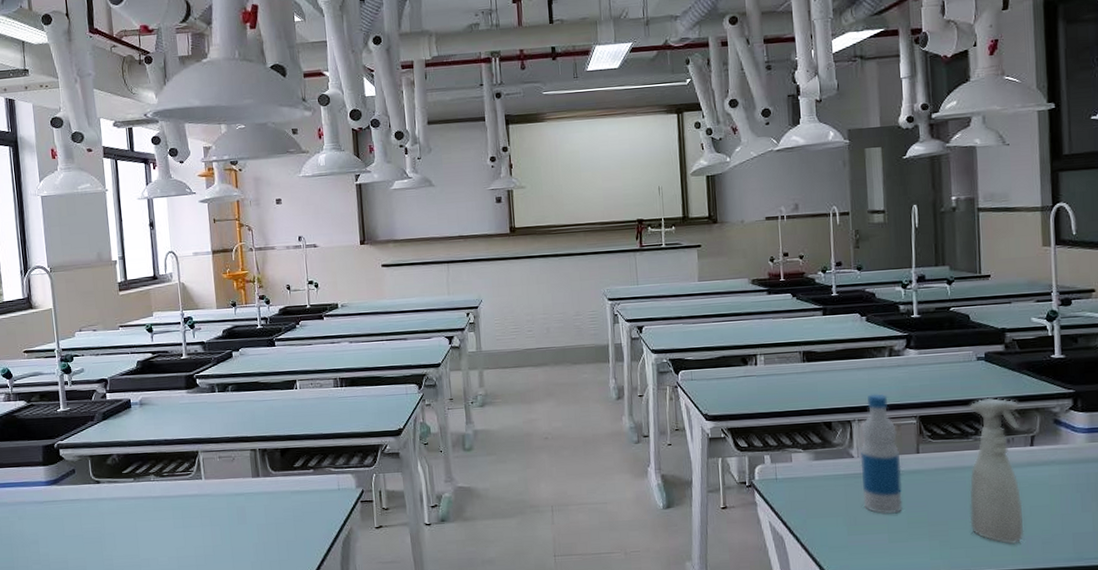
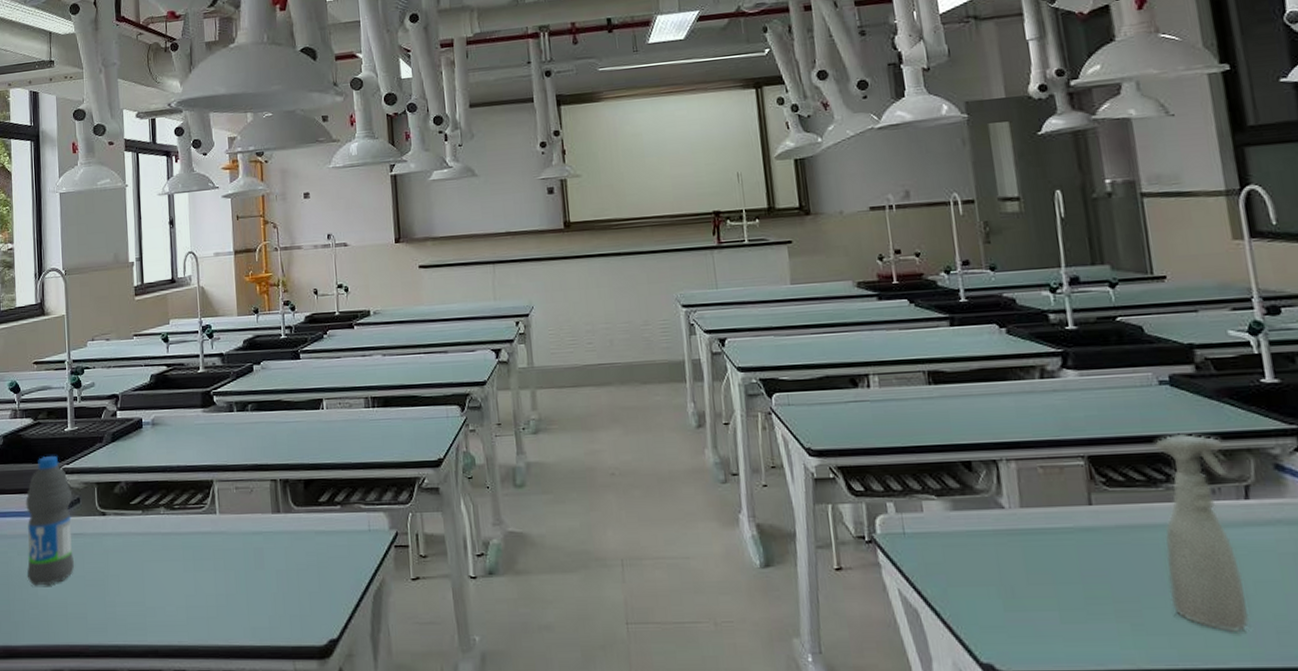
water bottle: none [23,433,73,545] -> present [25,455,74,586]
bottle: present [860,393,903,514] -> none [1010,426,1076,584]

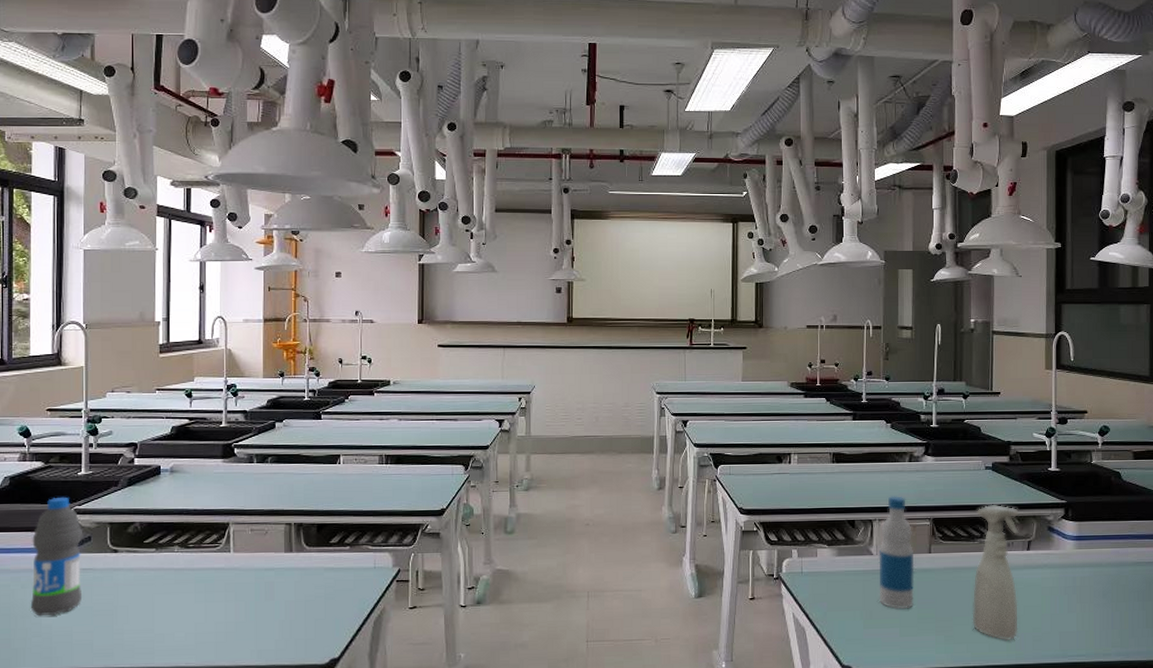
bottle: none [1010,426,1076,584] -> present [878,496,915,609]

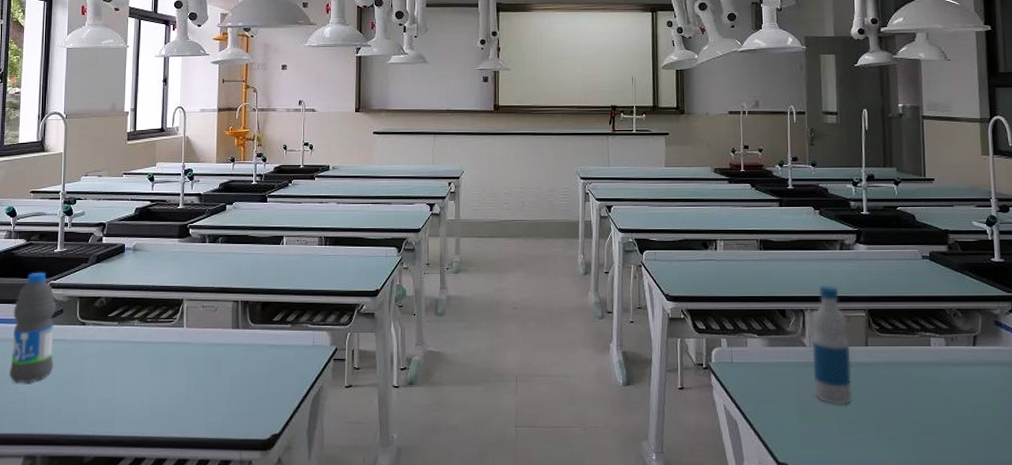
spray bottle: present [972,505,1019,641] -> none [915,297,968,444]

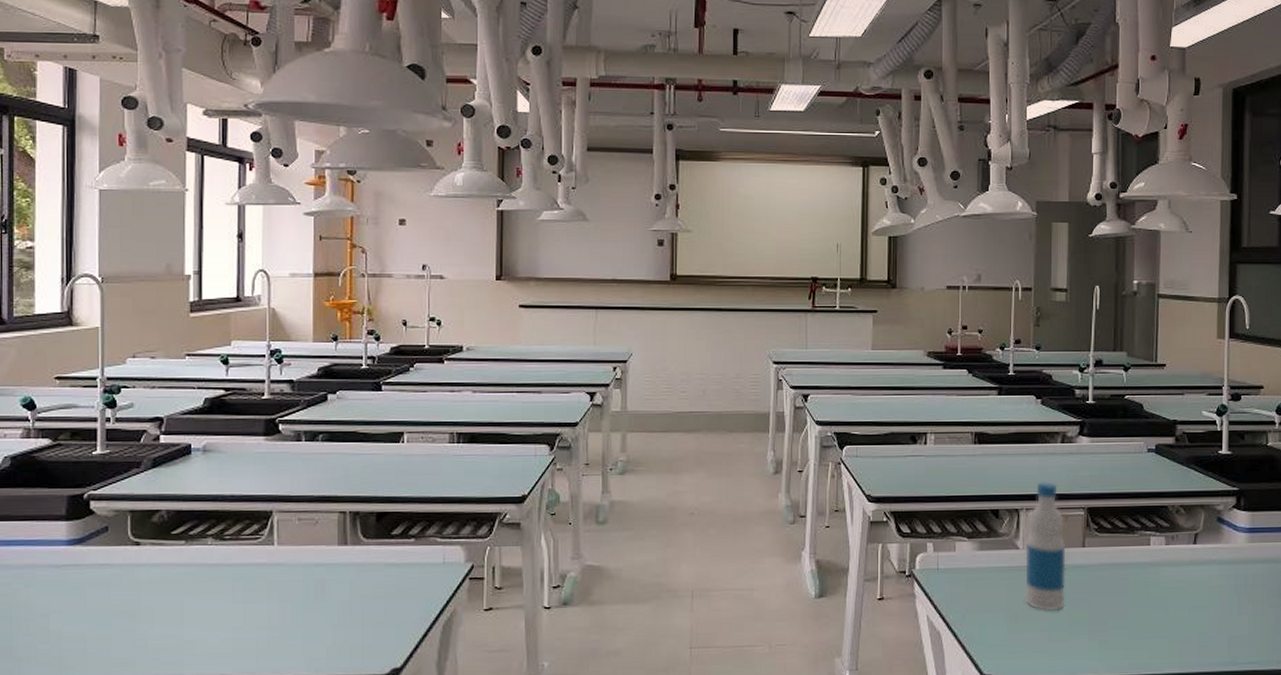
water bottle: present [9,272,57,383] -> none [35,480,99,620]

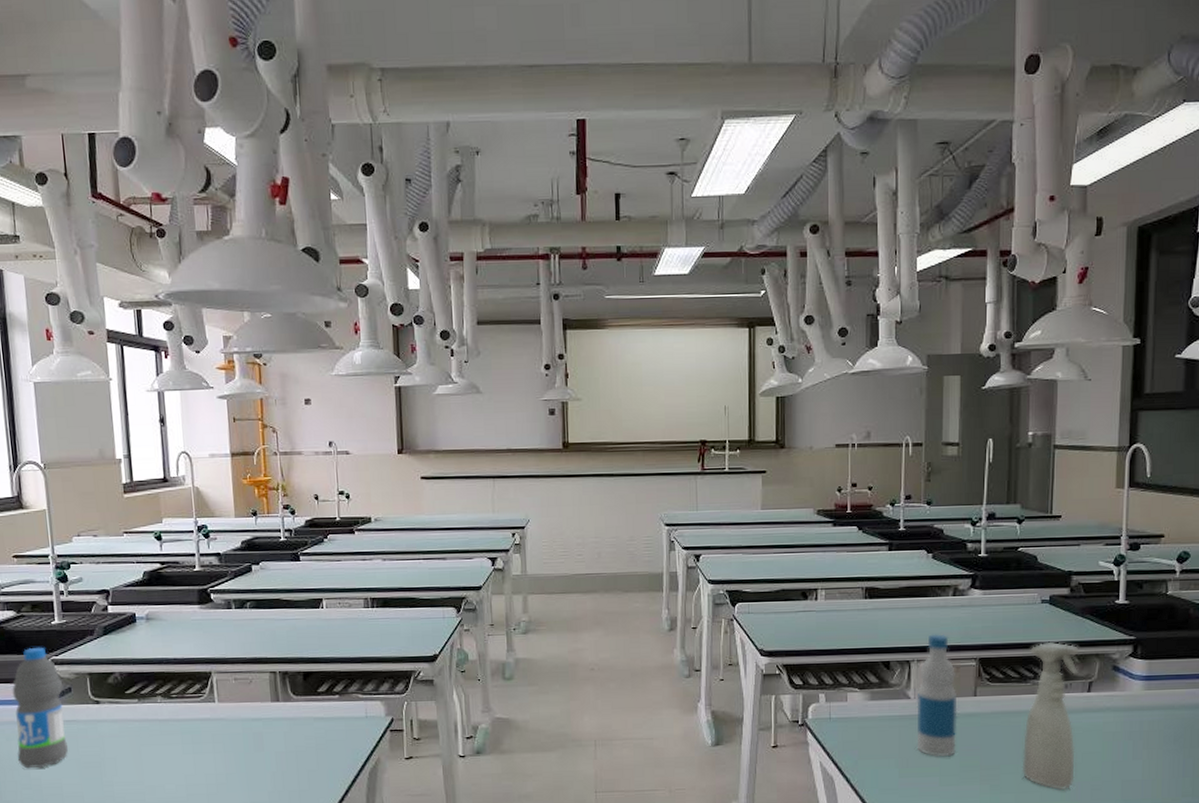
water bottle: none [35,480,99,620] -> present [12,647,68,769]
spray bottle: none [1130,492,1185,647] -> present [1022,642,1079,791]

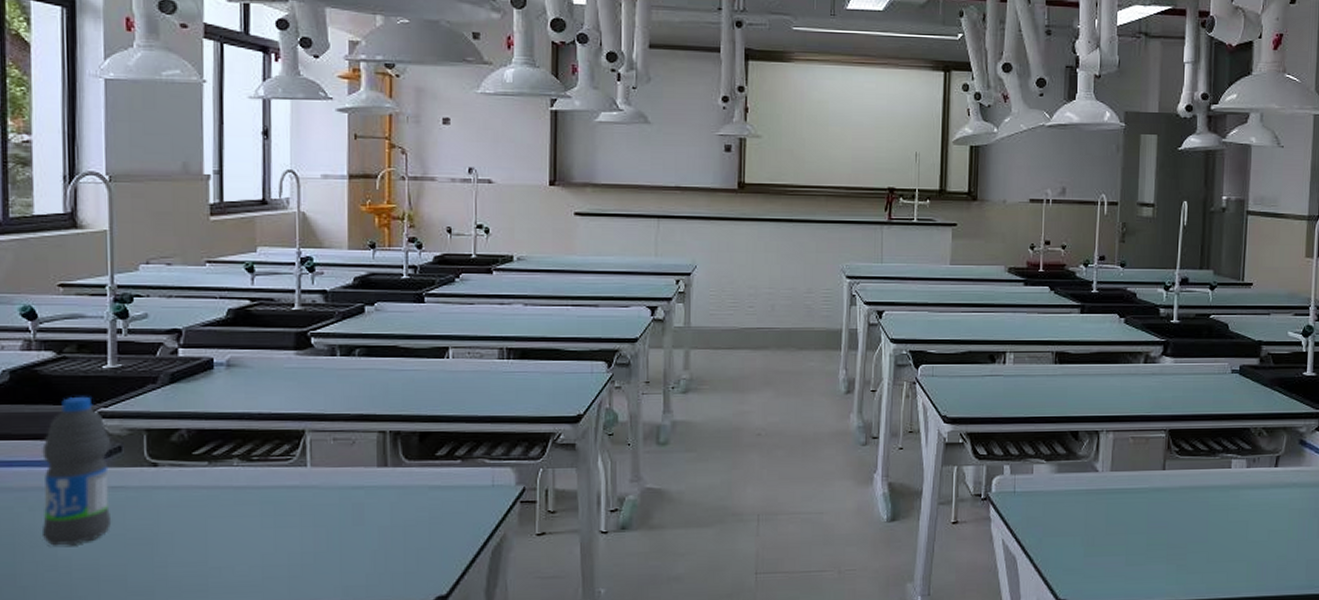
bottle: present [917,634,958,756] -> none [1104,403,1146,534]
spray bottle: present [1022,642,1079,791] -> none [1208,414,1268,571]

